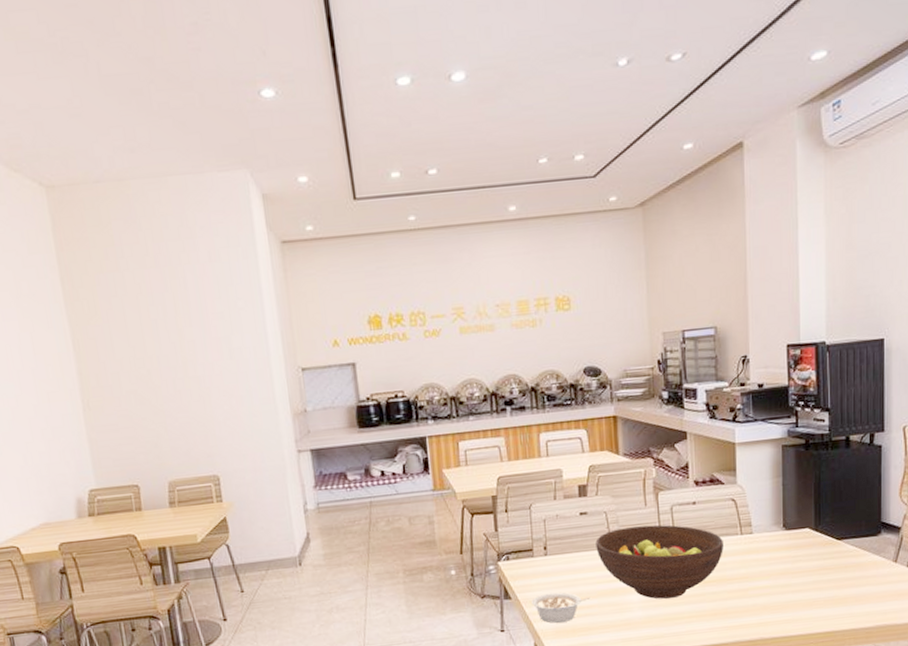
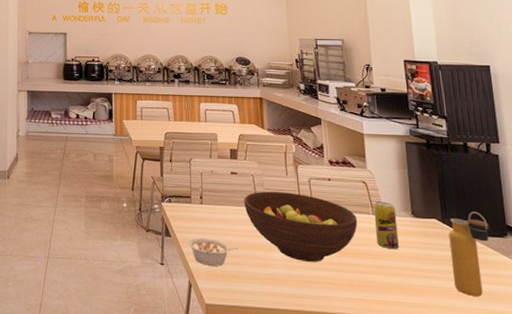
beverage can: none [742,517,767,570] -> present [373,201,399,250]
water bottle: none [821,512,864,603] -> present [448,211,490,296]

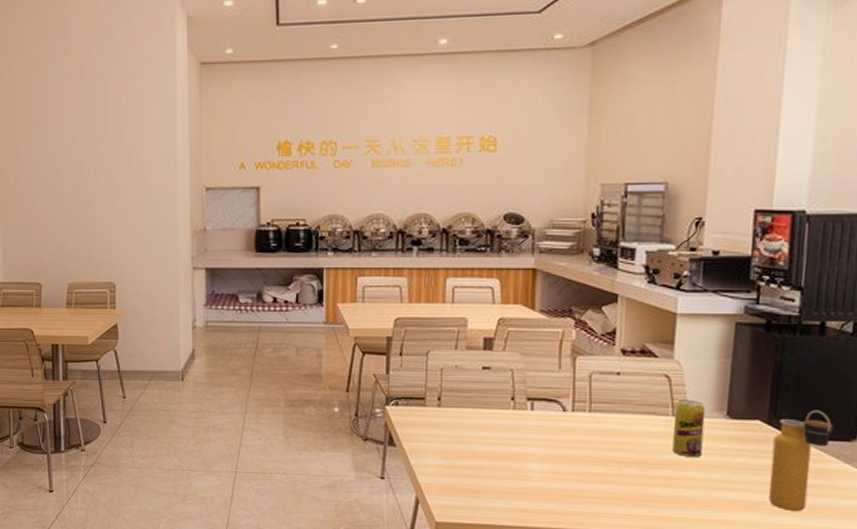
legume: present [188,237,239,266] -> none [418,446,484,480]
fruit bowl: present [244,191,357,262] -> none [496,390,650,474]

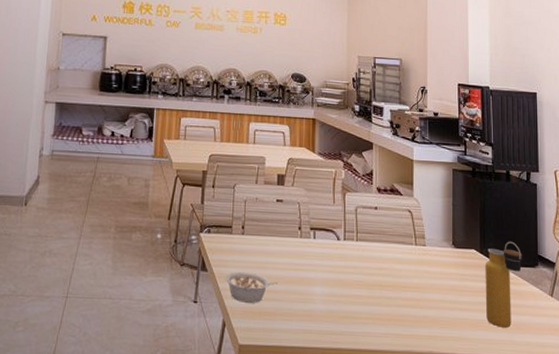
legume: none [418,446,484,480] -> present [225,271,278,303]
beverage can: present [672,399,706,458] -> none [416,231,438,282]

